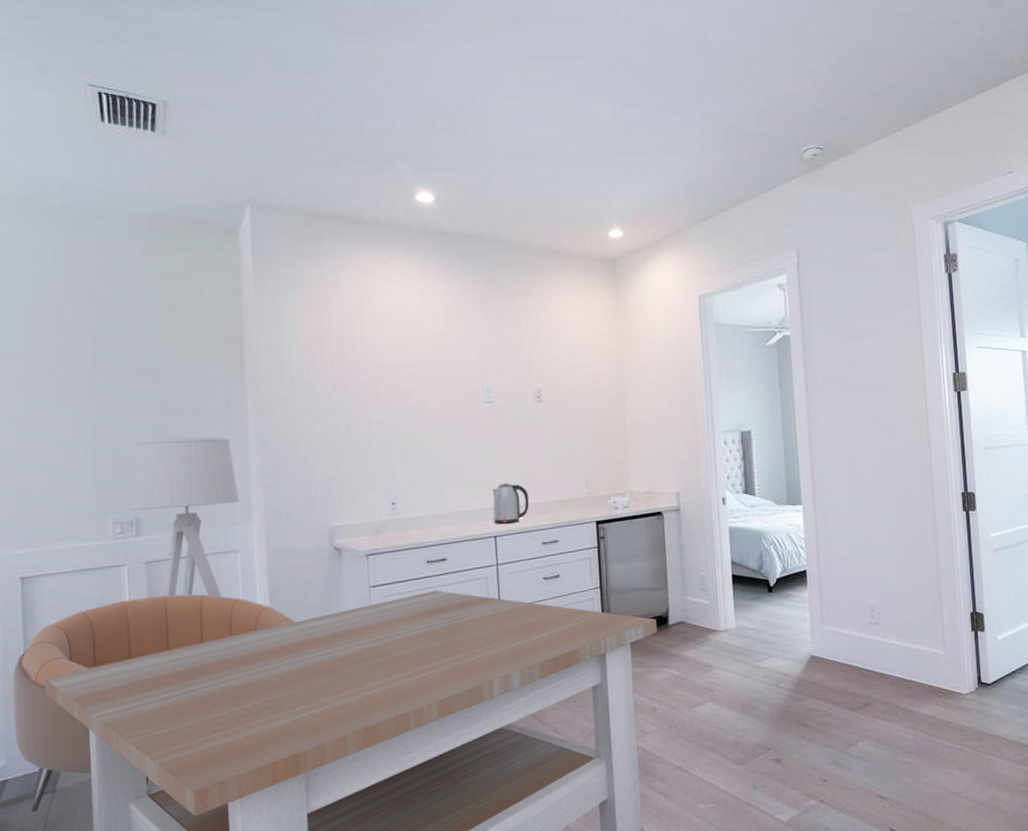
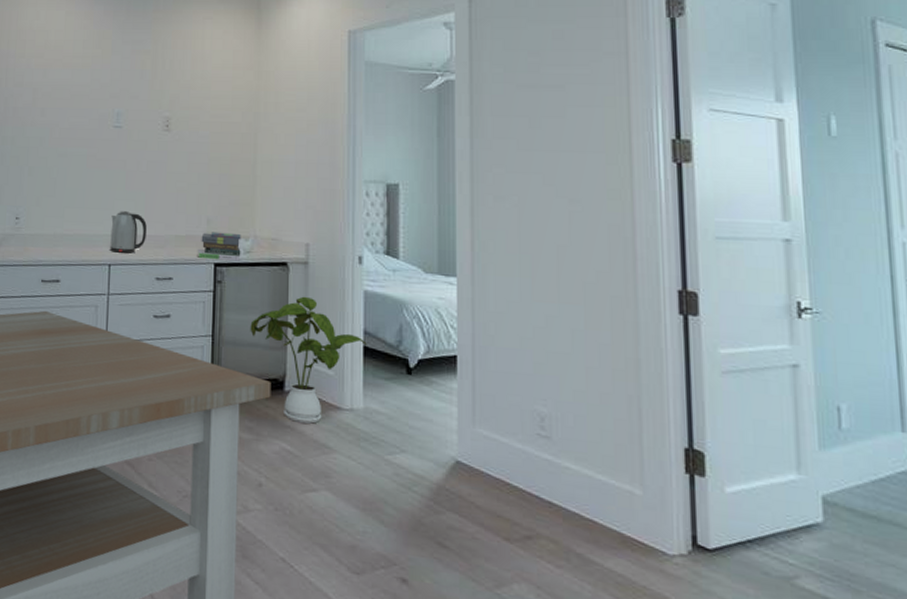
books: none [579,491,620,519] -> present [197,232,241,261]
house plant: none [634,539,735,650] -> present [250,296,367,424]

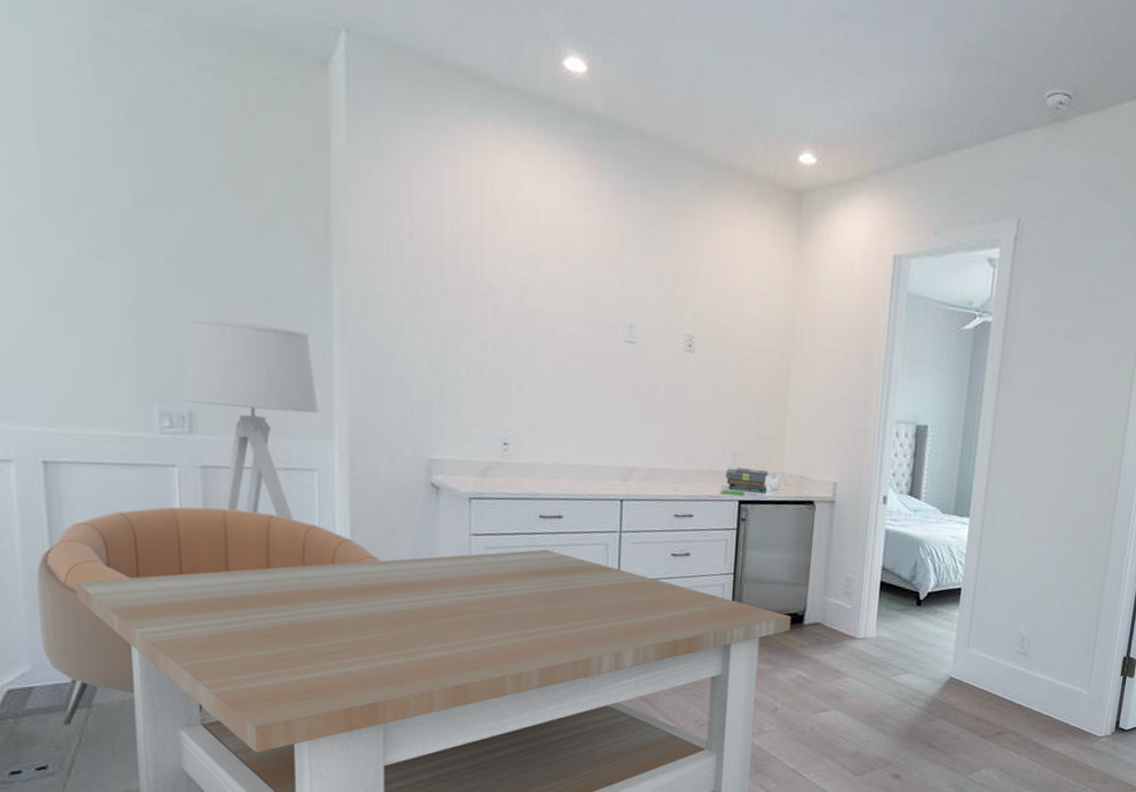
kettle: present [110,211,147,253] -> none [622,441,665,488]
house plant: present [250,296,367,424] -> none [773,534,884,653]

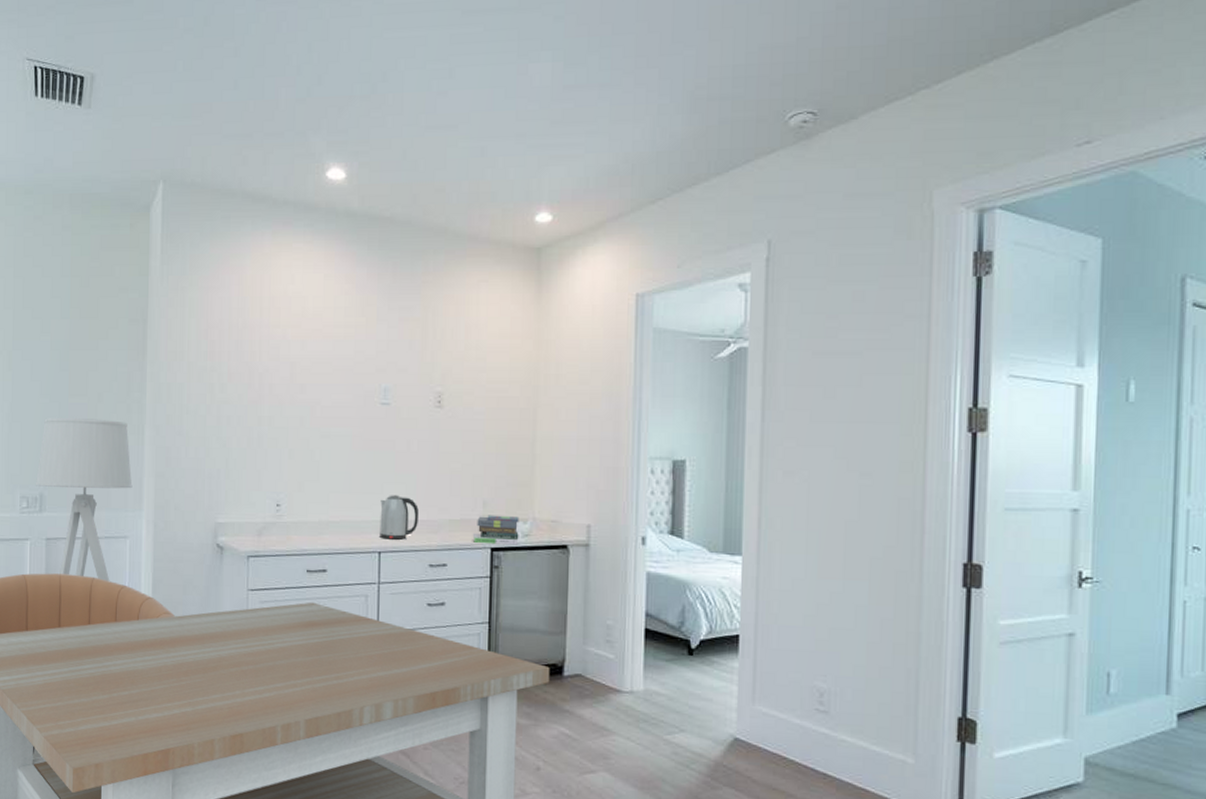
kettle: none [622,441,665,488] -> present [380,495,419,540]

